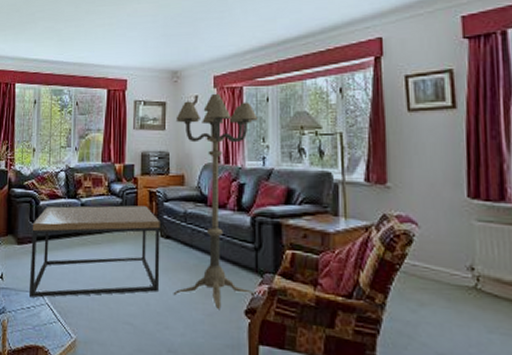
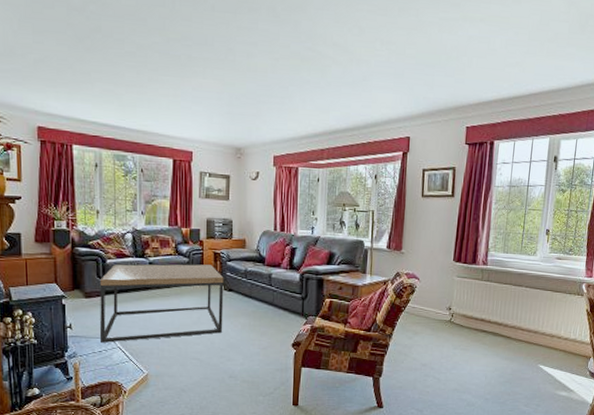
floor lamp: present [173,93,258,311] -> none [234,171,310,345]

